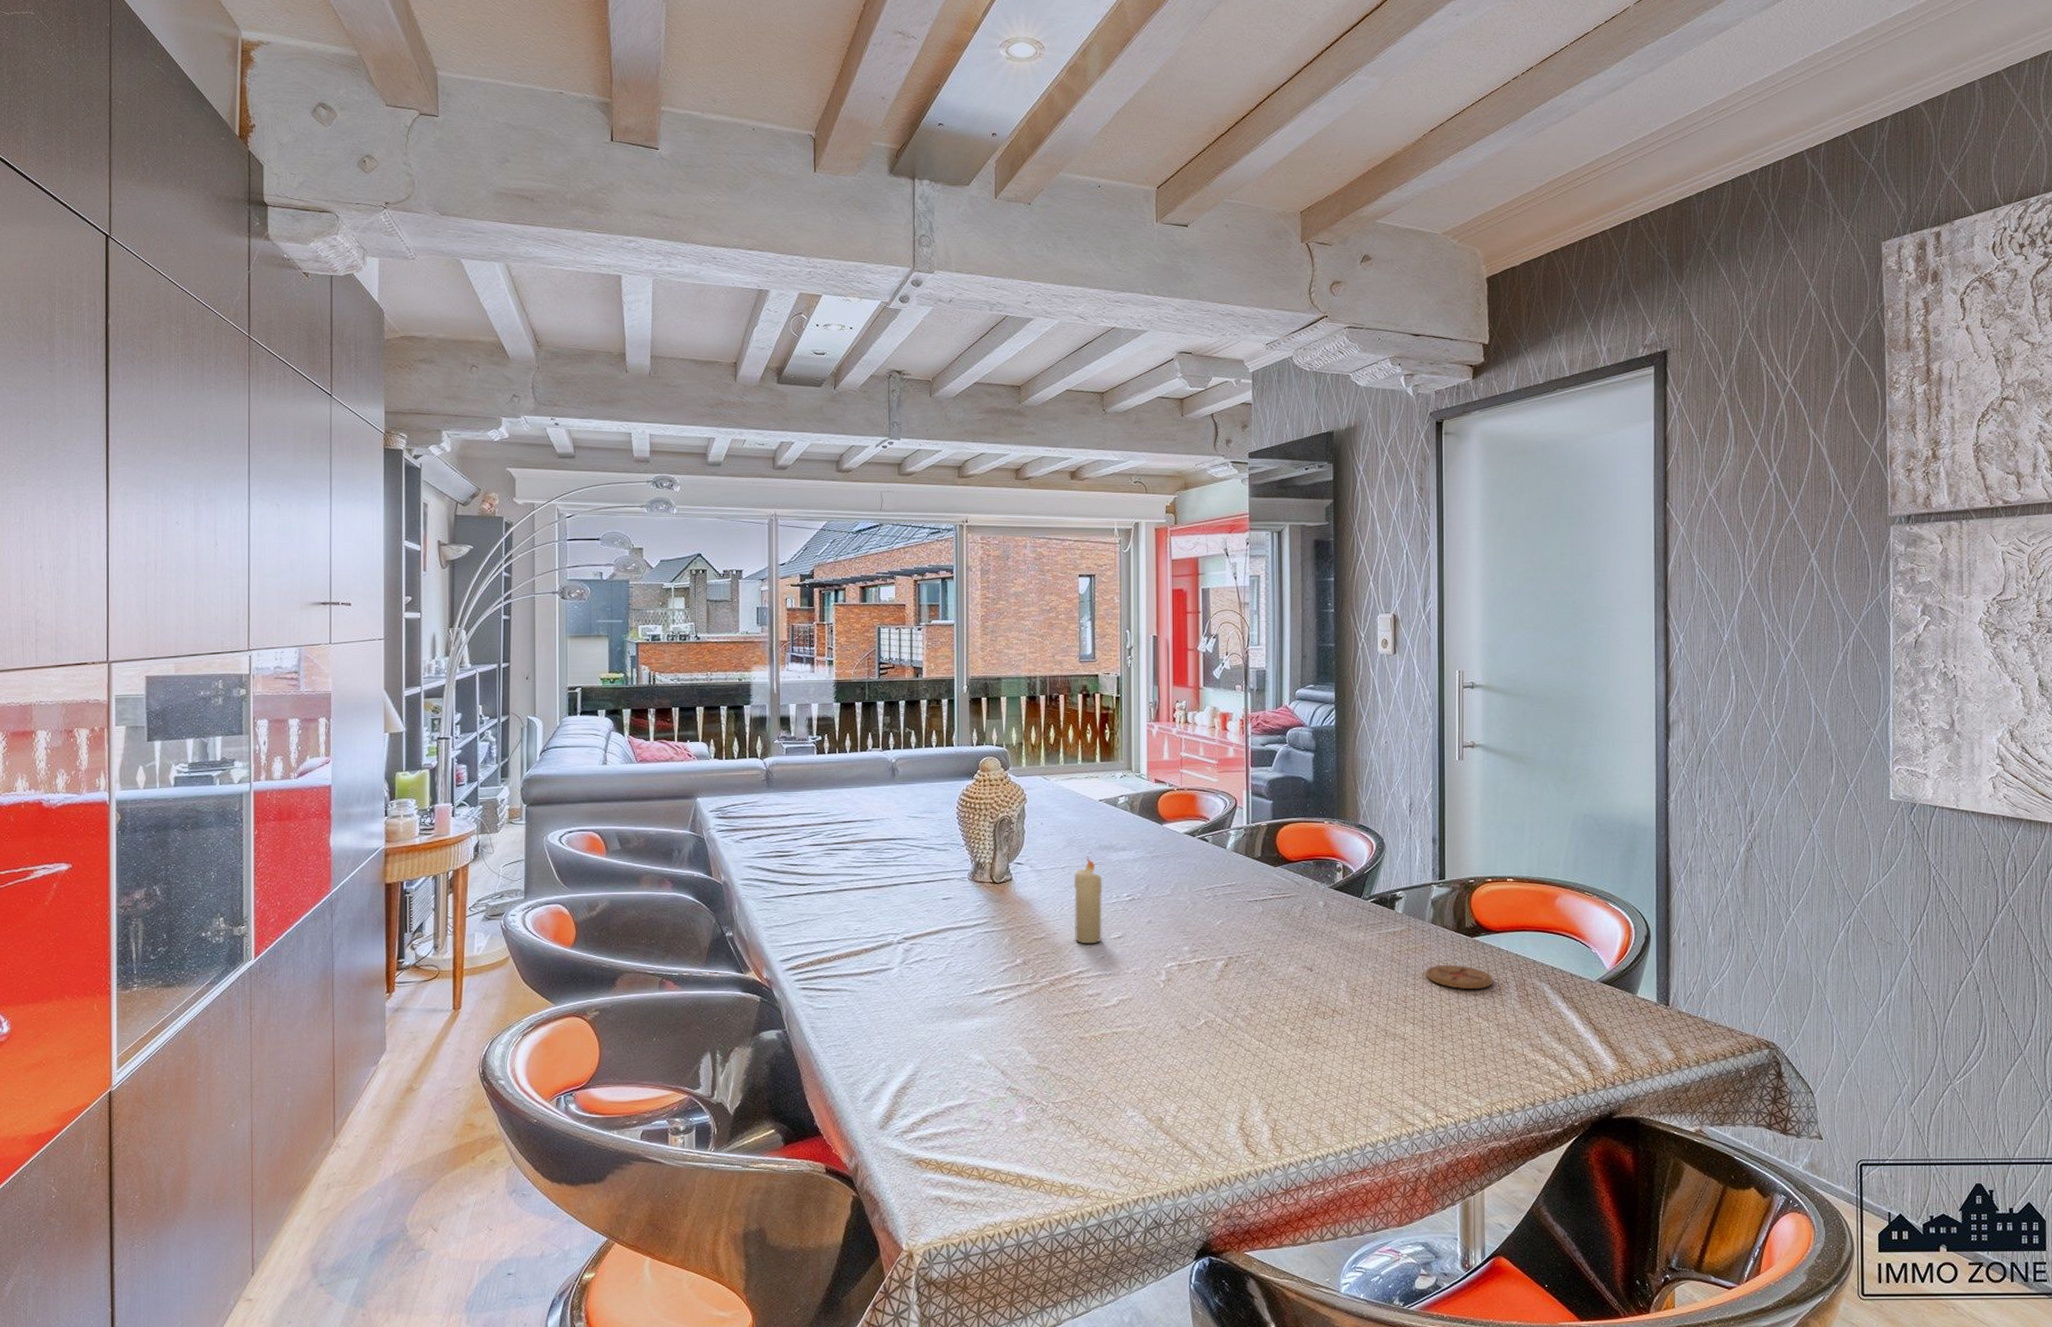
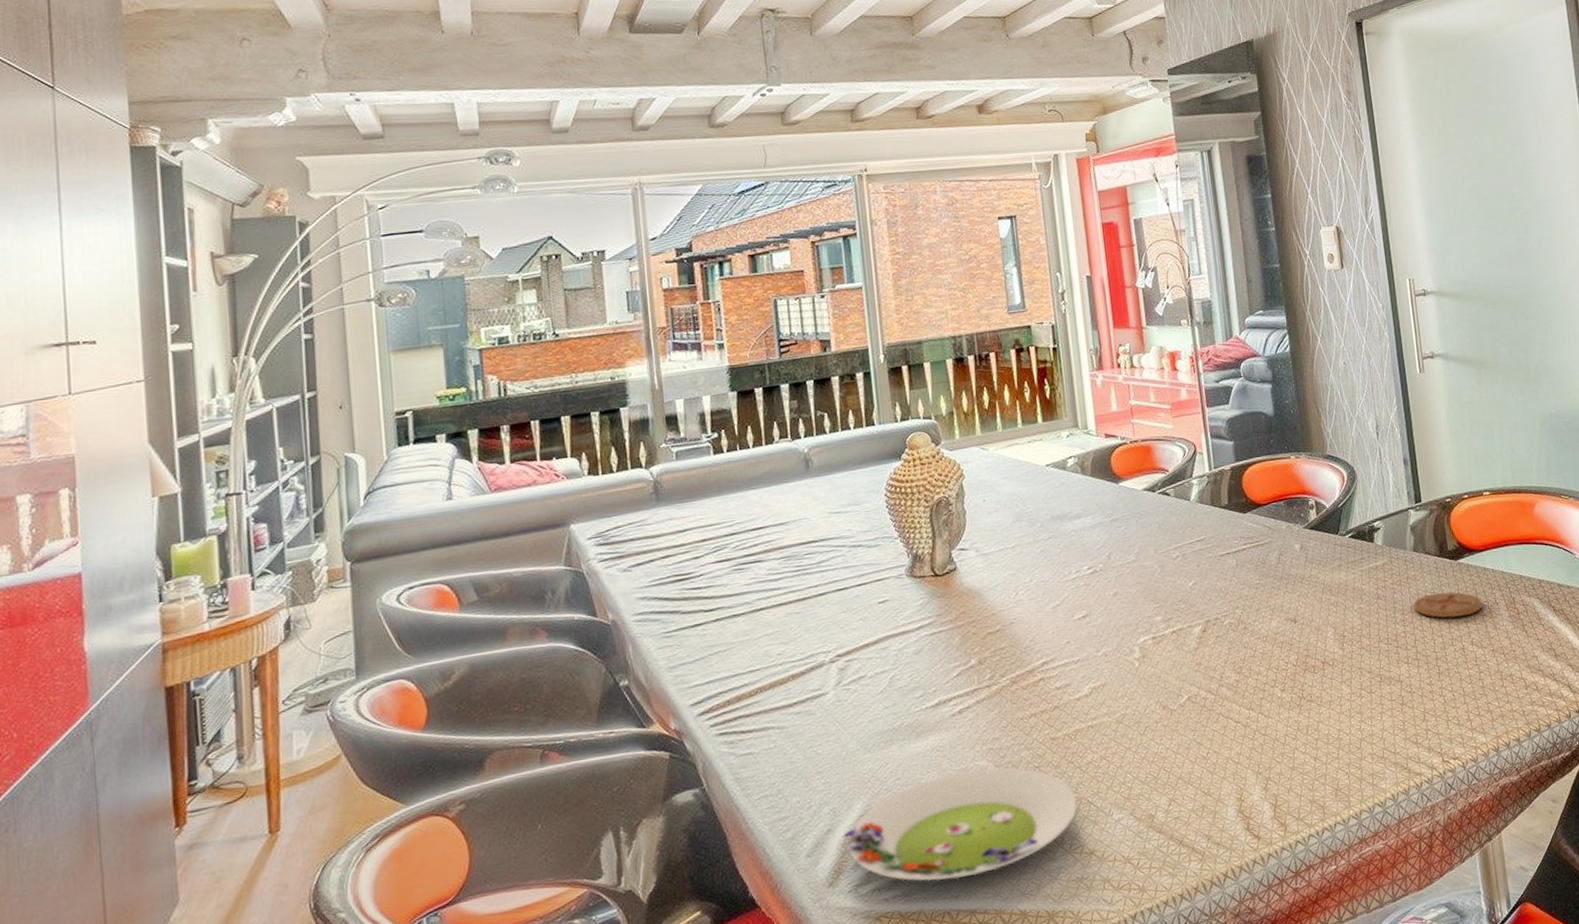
salad plate: none [894,1053,1097,1142] -> present [842,767,1078,882]
candle: present [1073,856,1103,944] -> none [1026,530,1065,631]

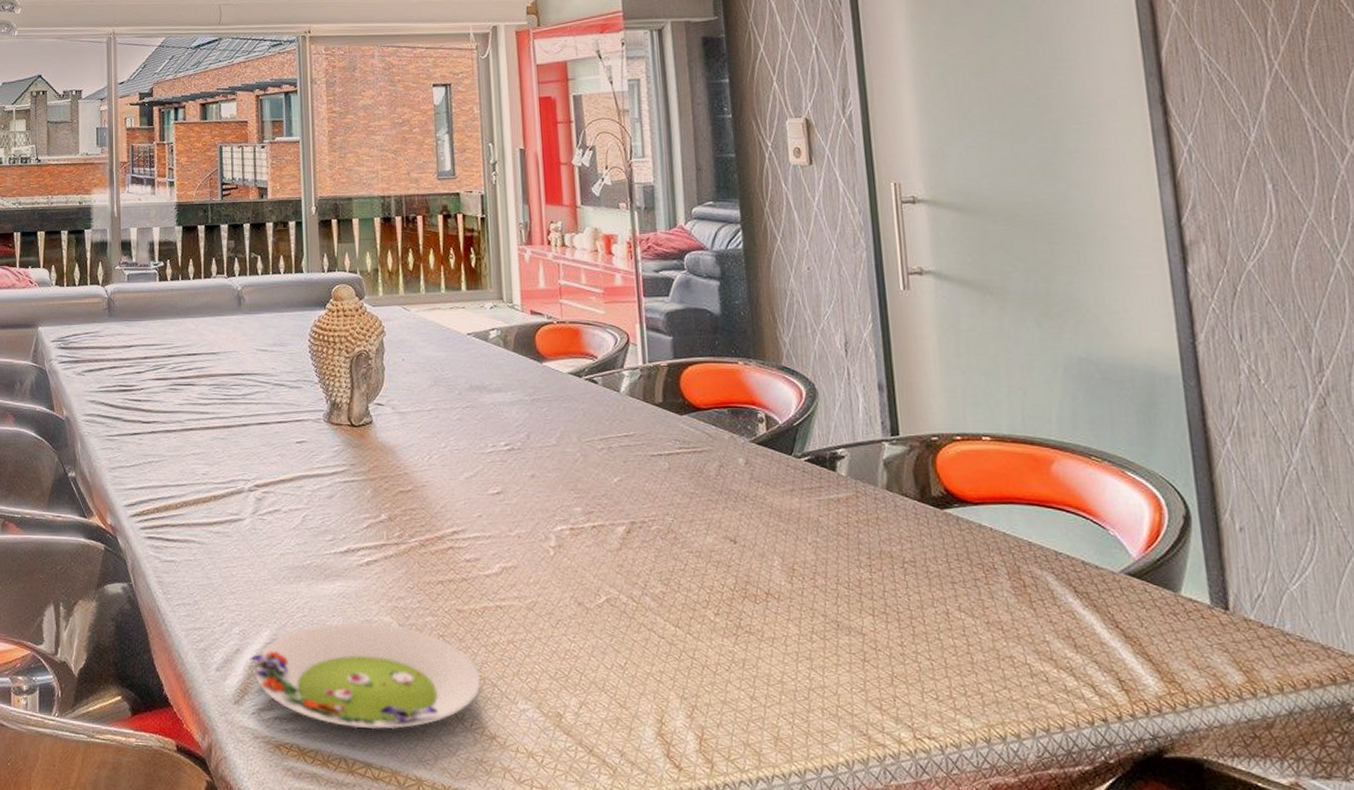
coaster: present [1413,592,1483,618] -> none [883,541,977,576]

